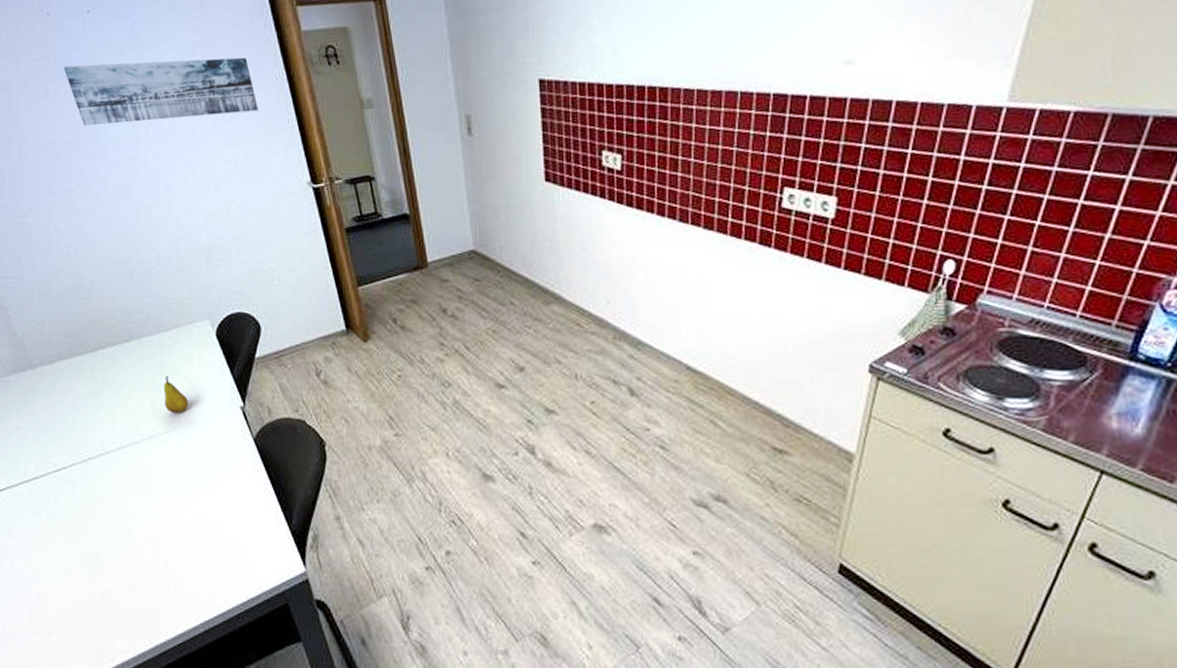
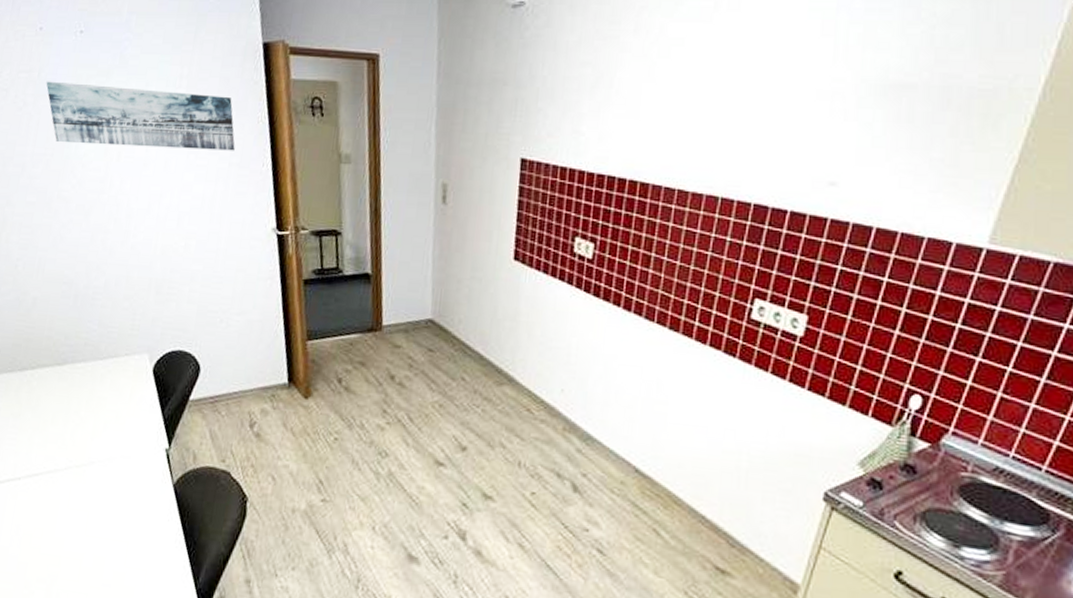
fruit: present [163,375,189,413] -> none [86,406,113,447]

